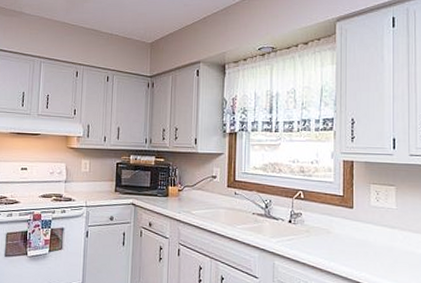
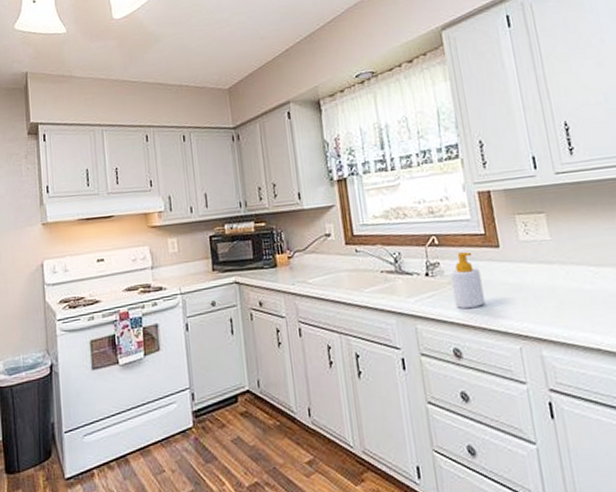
soap bottle: none [309,208,334,255] -> present [450,252,485,309]

